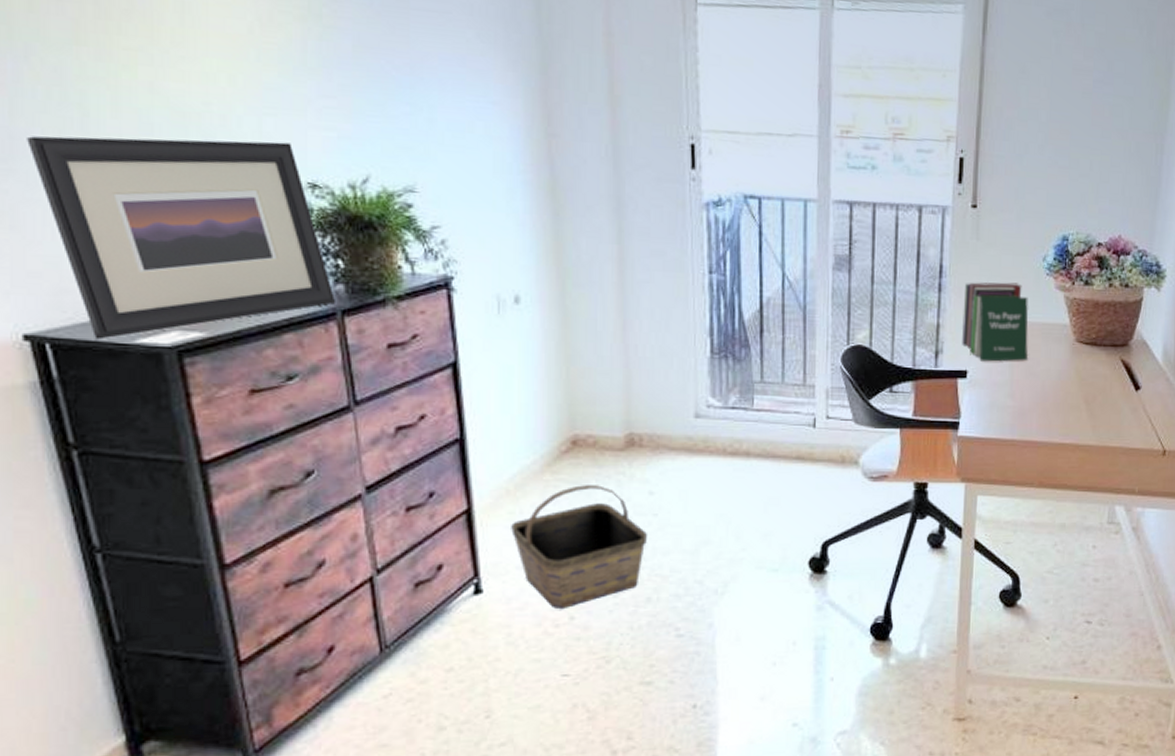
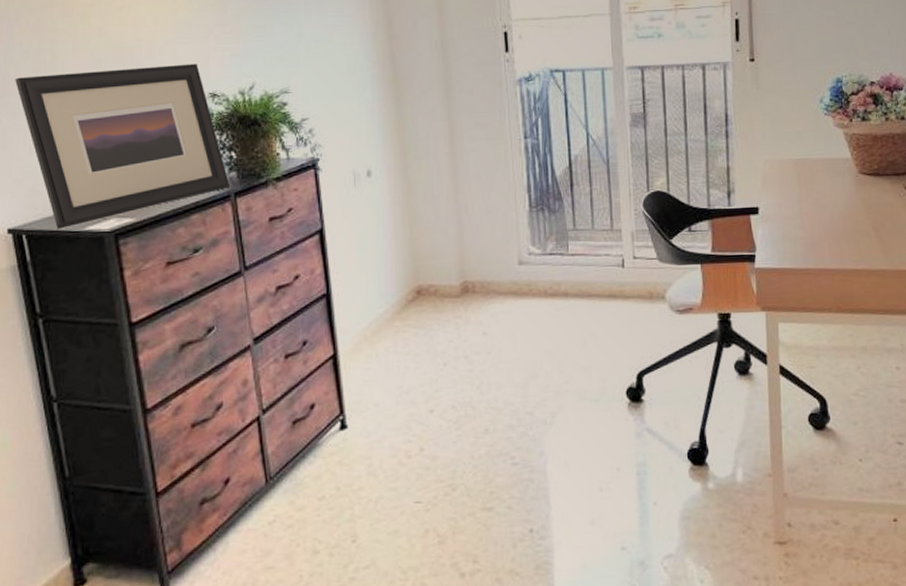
basket: present [511,485,648,610] -> none [369,329,484,442]
books: present [962,282,1028,362] -> none [749,124,814,198]

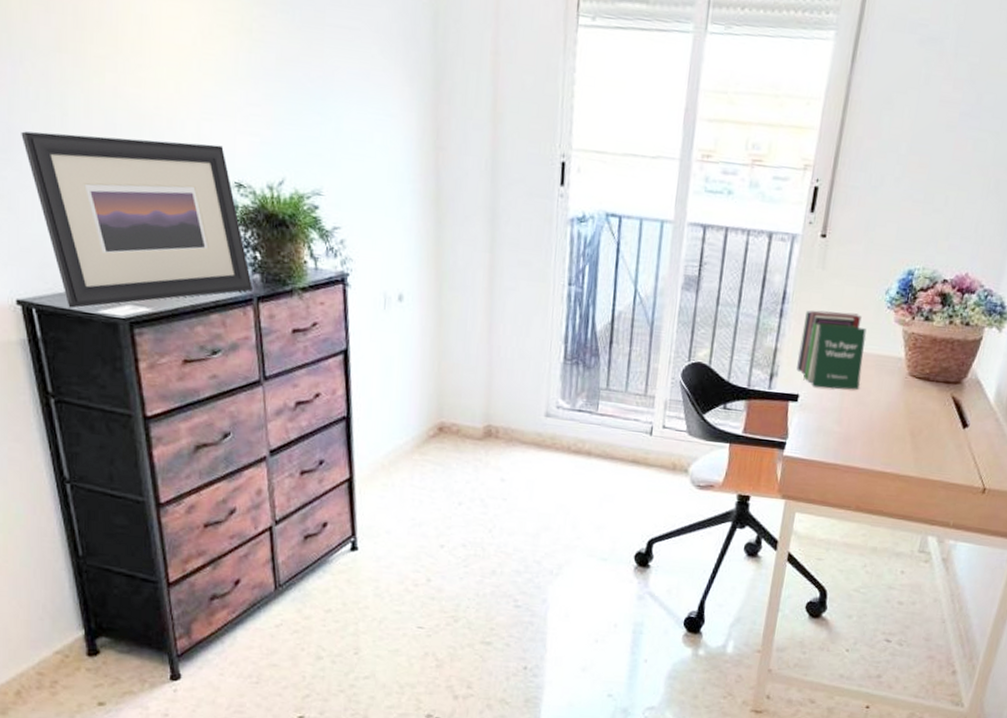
books: none [749,124,814,198] -> present [797,310,867,390]

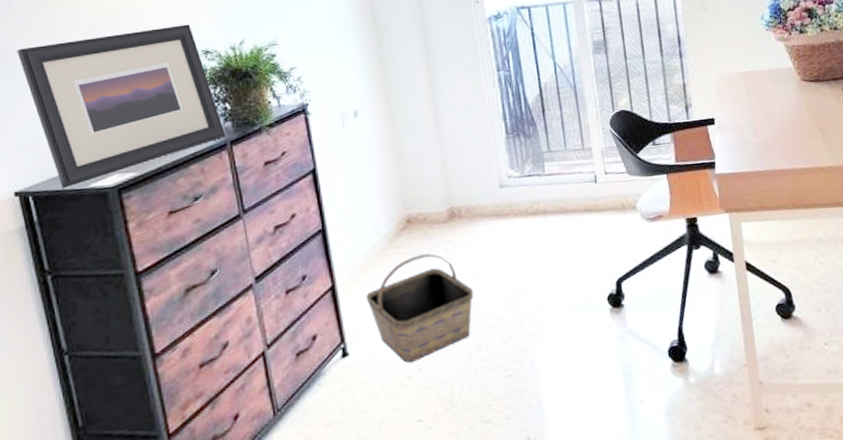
basket: none [384,467,497,572] -> present [366,253,474,363]
books: present [797,310,867,390] -> none [701,40,763,109]

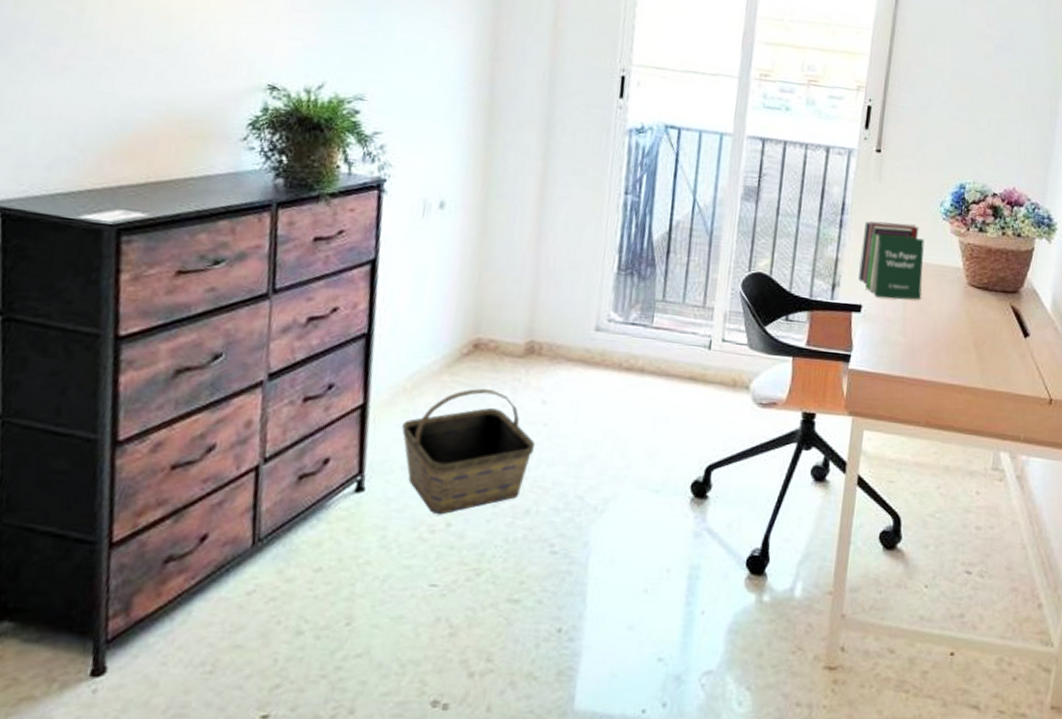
picture frame: present [17,24,227,189] -> none [24,26,274,213]
books: none [701,40,763,109] -> present [858,220,925,300]

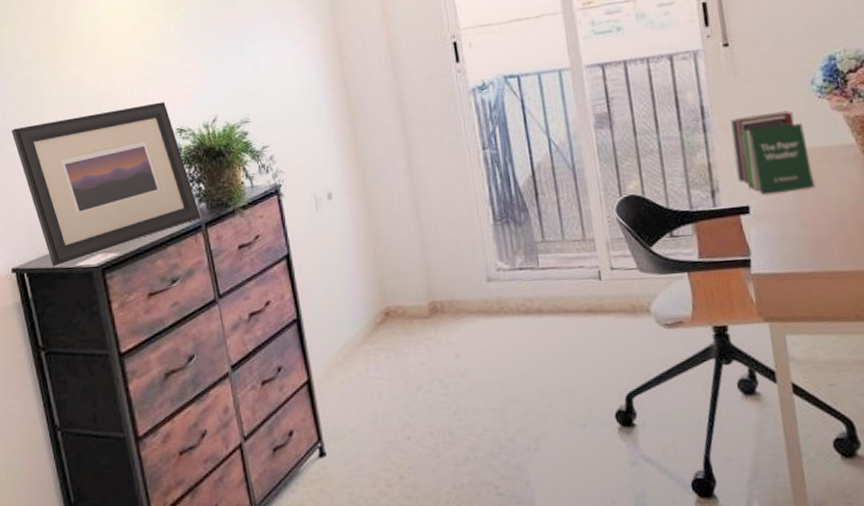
picture frame: none [24,26,274,213] -> present [11,102,201,267]
basket: present [402,388,536,515] -> none [343,351,460,470]

